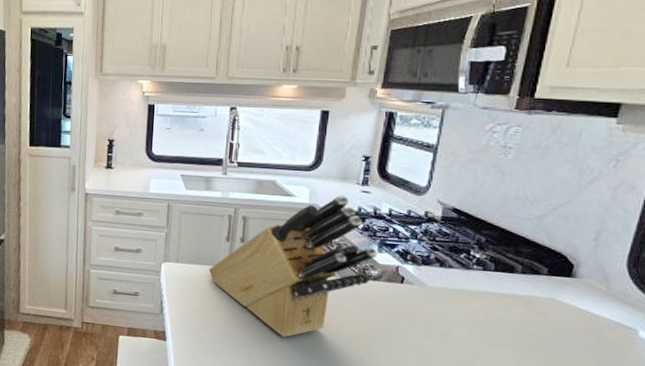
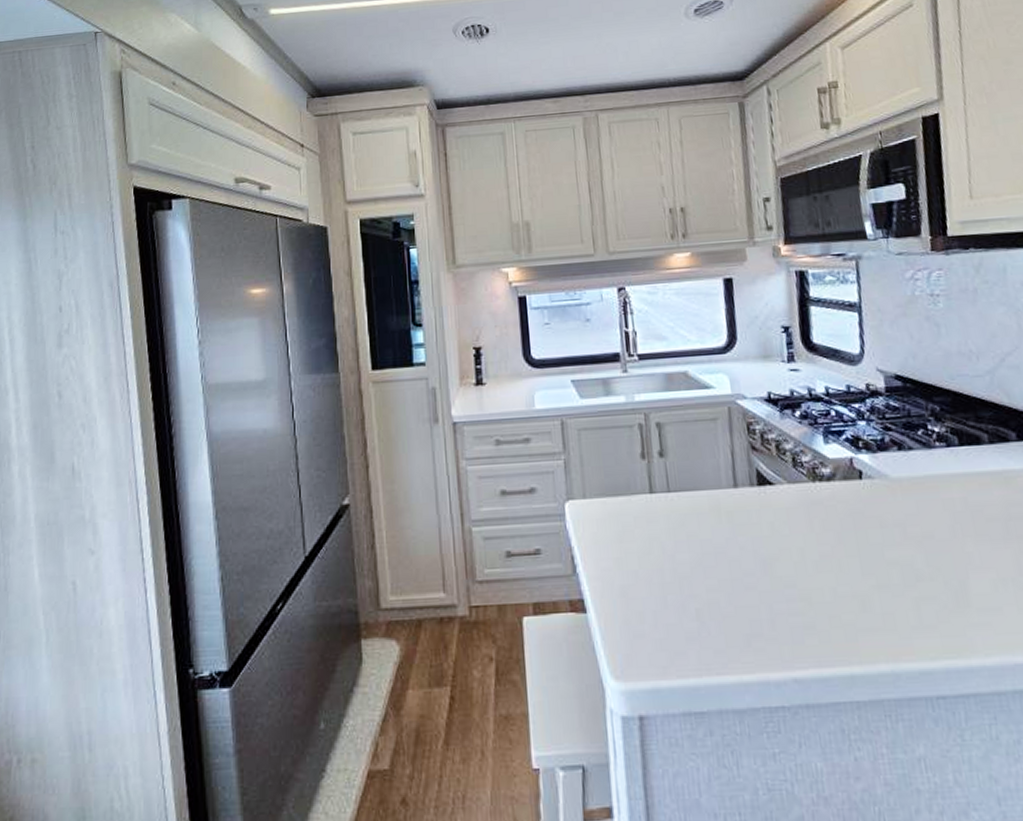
knife block: present [208,196,378,337] -> none [625,379,825,578]

